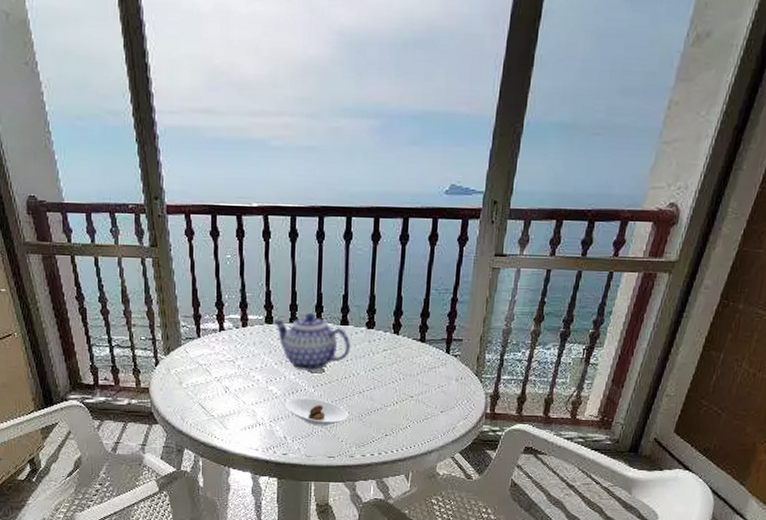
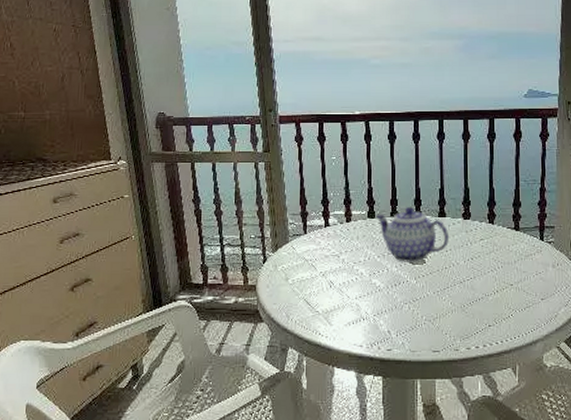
saucer: present [286,397,348,426] -> none [389,290,451,319]

